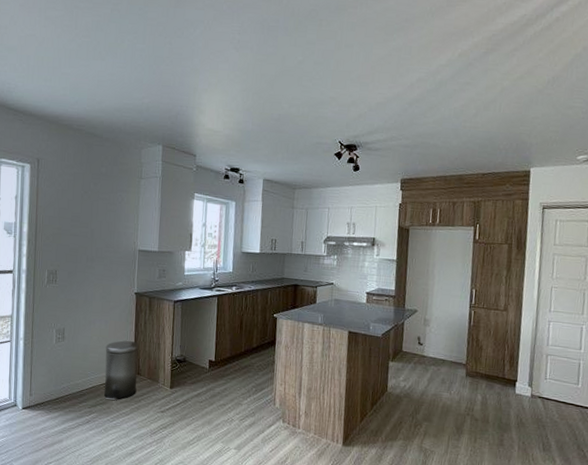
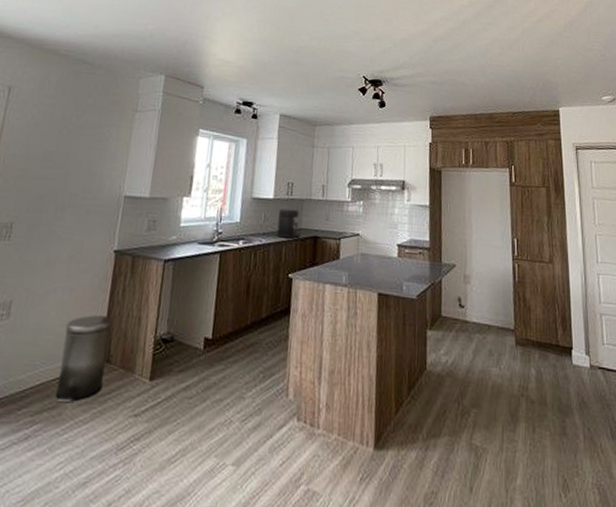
coffee maker: none [263,261,283,286] -> present [277,208,300,239]

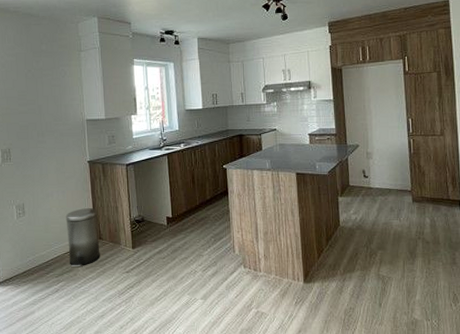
coffee maker: present [277,208,300,239] -> none [209,115,228,139]

